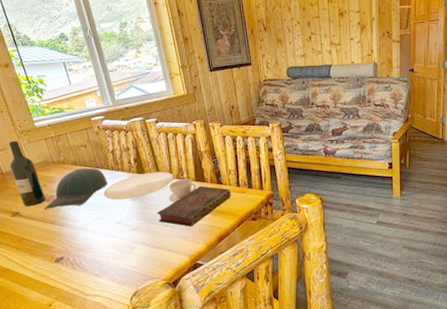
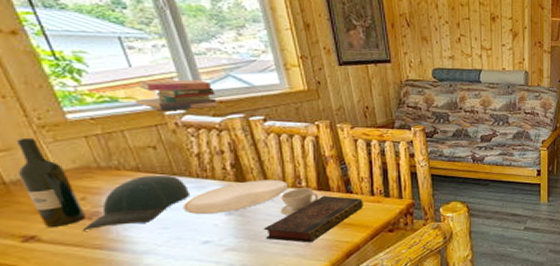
books: none [73,91,125,118] -> present [134,79,217,111]

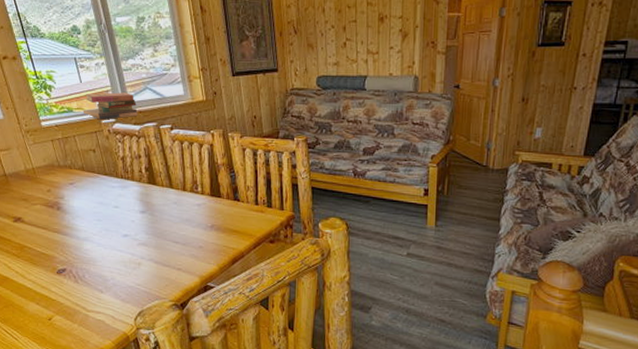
wine bottle: present [16,137,85,228] -> none [13,140,50,213]
baseball cap: present [82,174,189,231] -> none [47,174,116,217]
plate: present [182,179,289,215] -> none [111,183,188,212]
book: present [263,195,363,243] -> none [167,201,248,246]
teacup: present [280,188,319,216] -> none [180,193,211,218]

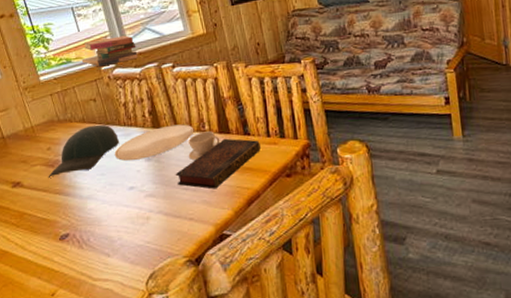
baseball cap: none [47,174,116,217] -> present [48,124,119,178]
plate: none [111,183,188,212] -> present [114,124,194,161]
book: none [167,201,248,246] -> present [175,138,260,189]
teacup: none [180,193,211,218] -> present [188,131,220,161]

